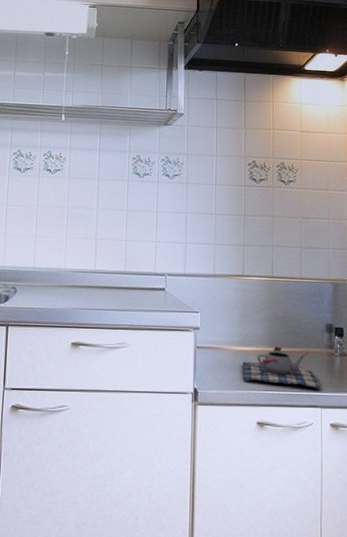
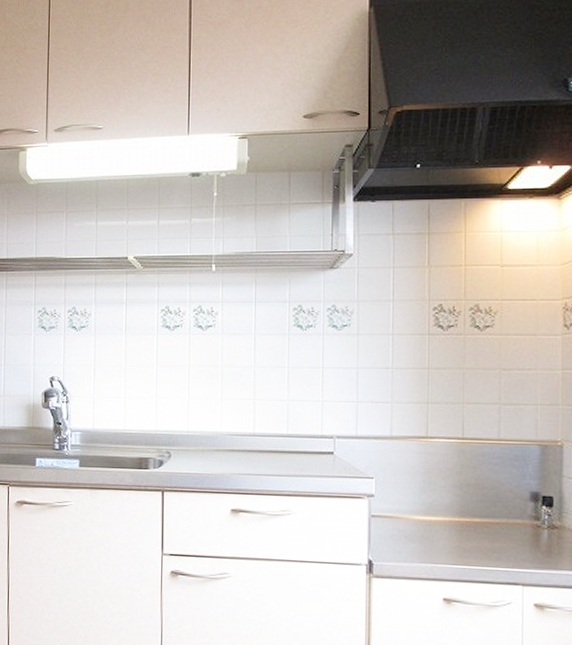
teapot: present [242,346,321,391] -> none [425,516,522,567]

